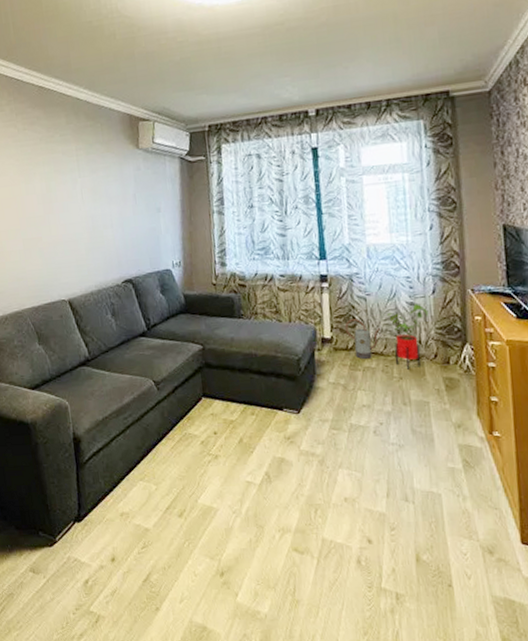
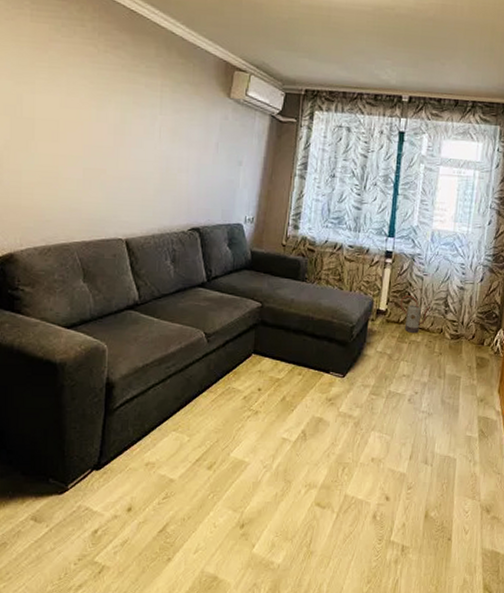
house plant: present [387,304,429,370] -> none [438,289,475,347]

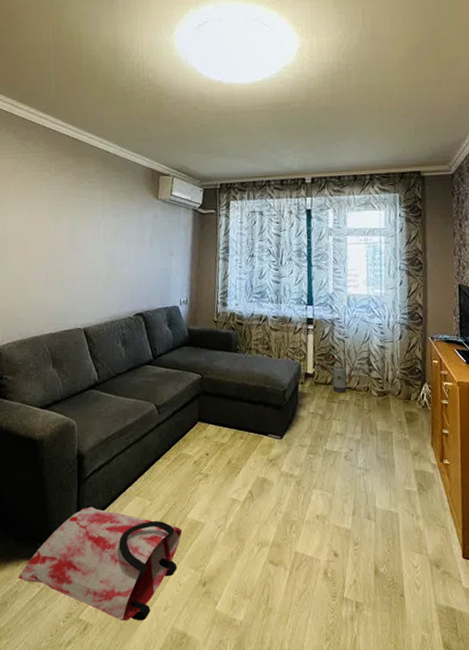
bag: none [22,440,224,564] -> present [18,506,183,621]

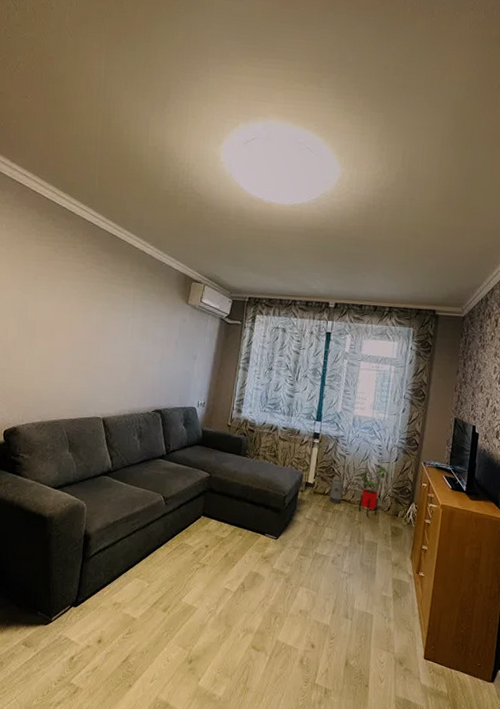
bag: present [18,506,183,621] -> none [16,583,176,689]
house plant: none [361,347,396,403] -> present [358,467,390,516]

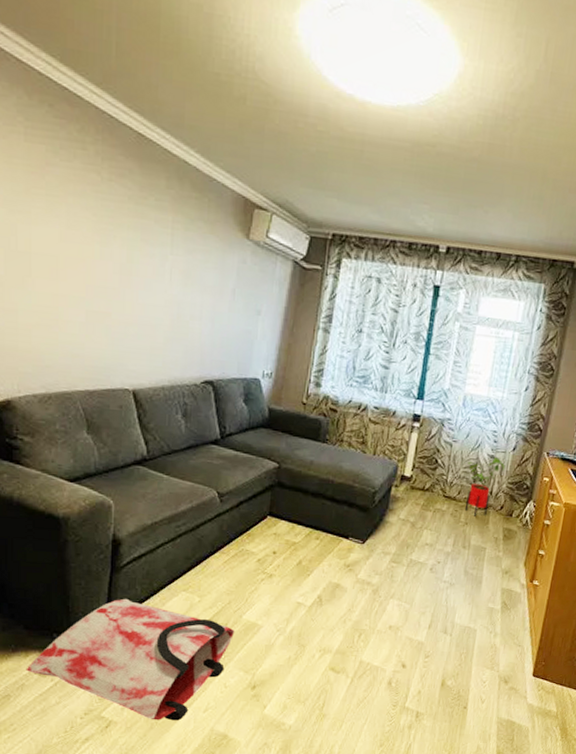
bag: none [16,583,176,689] -> present [25,598,235,721]
watering can: present [325,471,352,505] -> none [425,462,458,502]

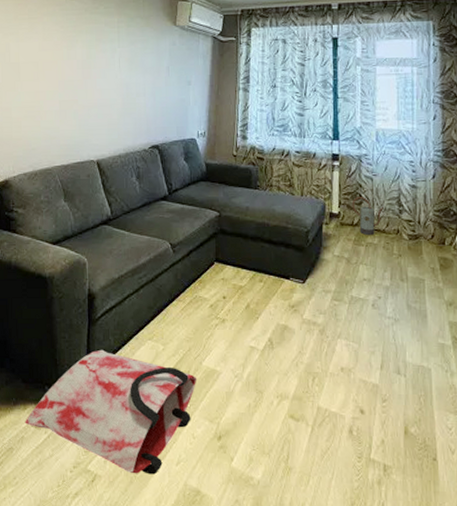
watering can: none [425,462,458,502] -> present [351,197,384,236]
house plant: present [464,457,506,517] -> none [391,187,429,248]

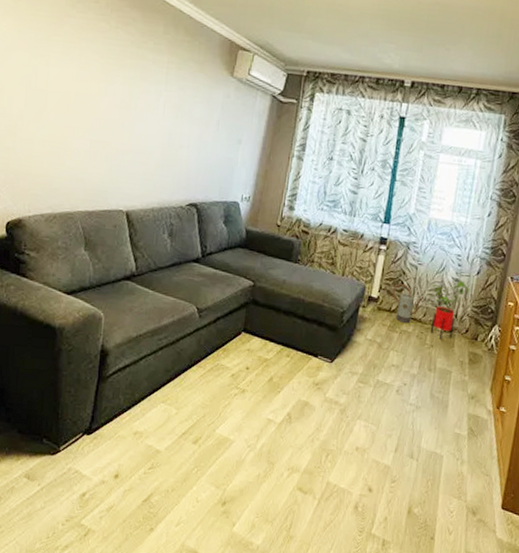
bag: present [24,349,197,475] -> none [16,407,209,534]
house plant: none [391,187,429,248] -> present [430,281,470,339]

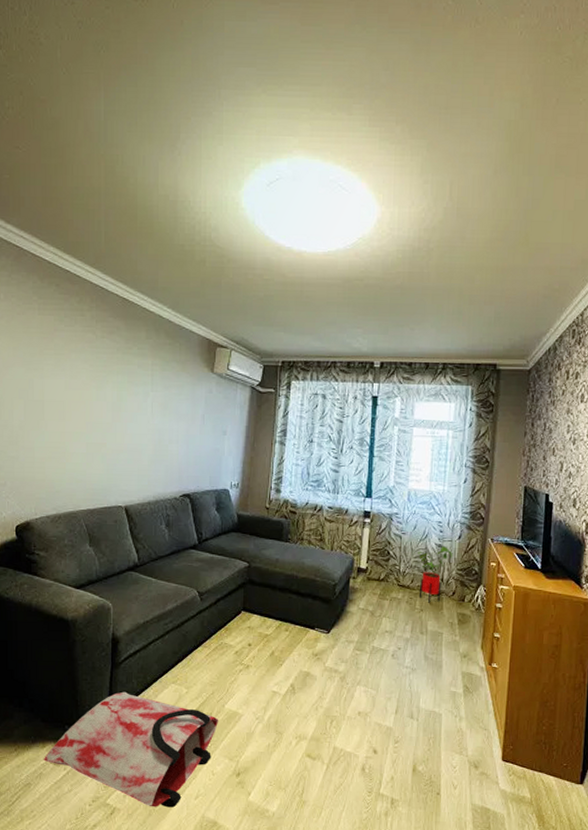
bag: none [16,407,209,534] -> present [43,691,219,808]
watering can: present [392,283,424,324] -> none [379,554,410,591]

